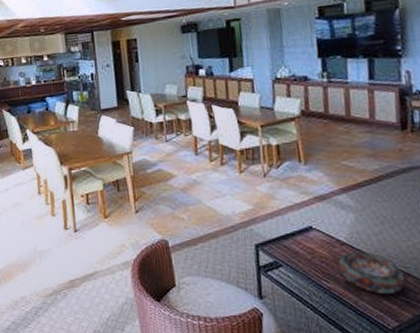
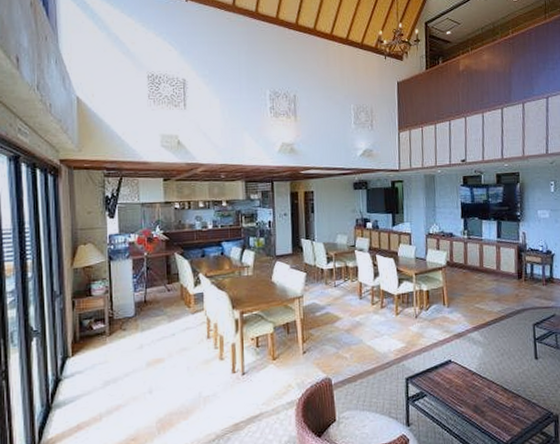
decorative bowl: present [338,251,406,293] -> none [469,379,517,413]

